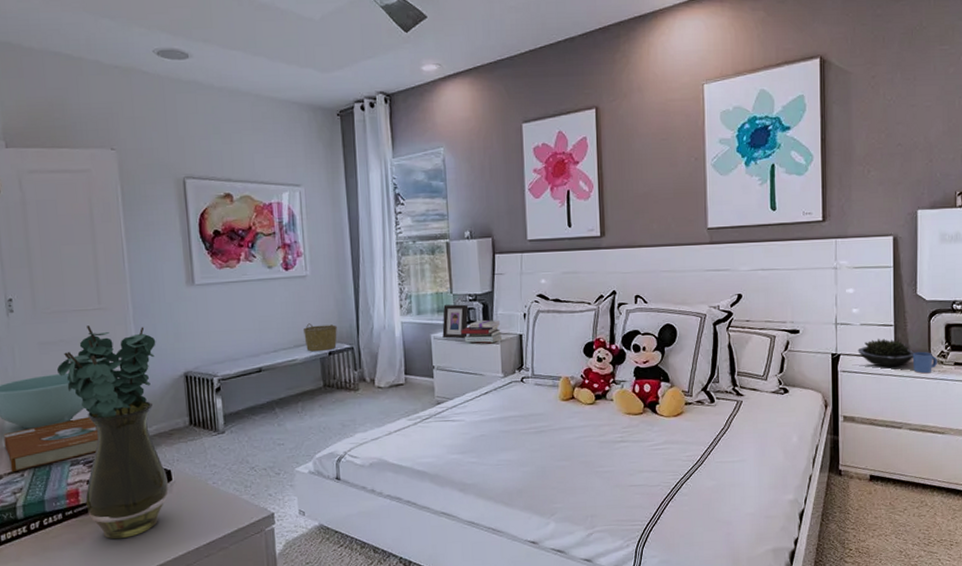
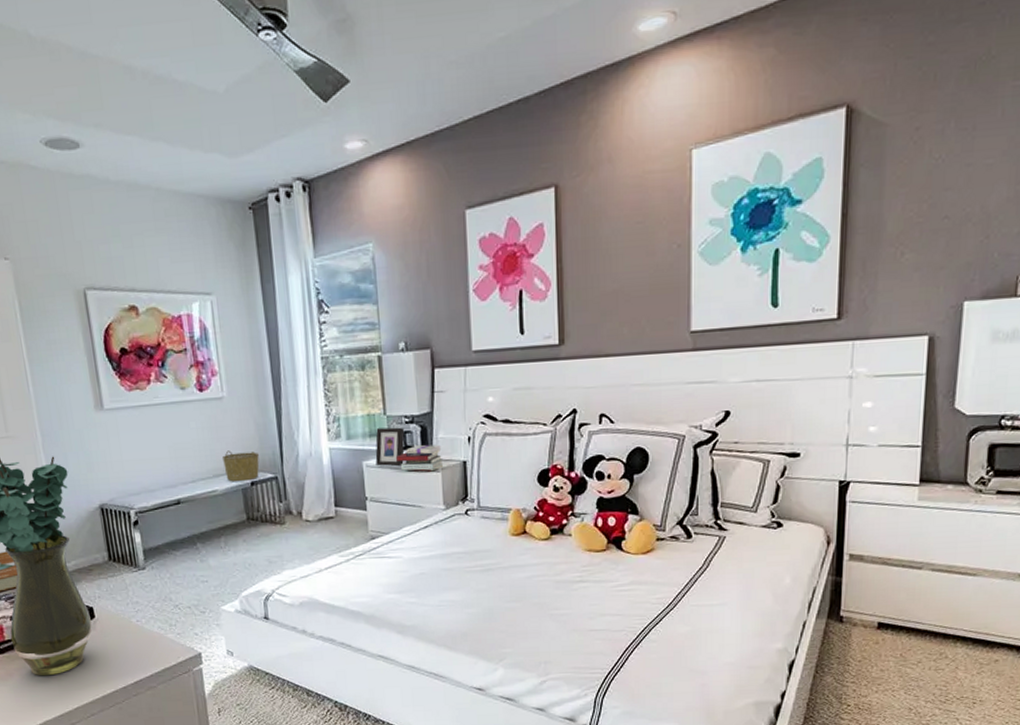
succulent plant: present [858,339,915,367] -> none [872,462,946,497]
mug: present [912,351,938,375] -> none [942,477,976,506]

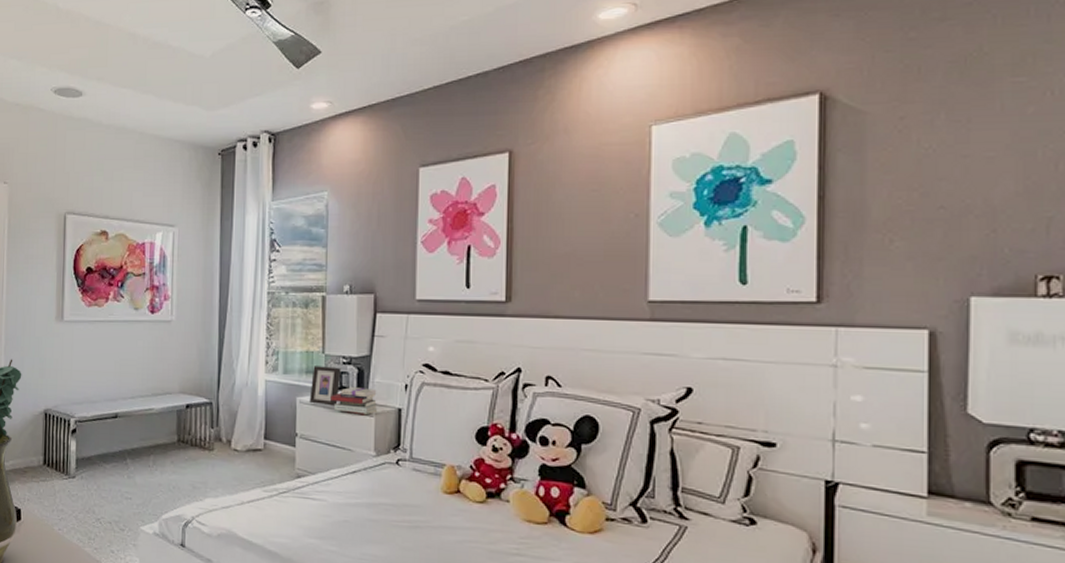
basket: present [221,450,260,482] -> none [162,371,197,404]

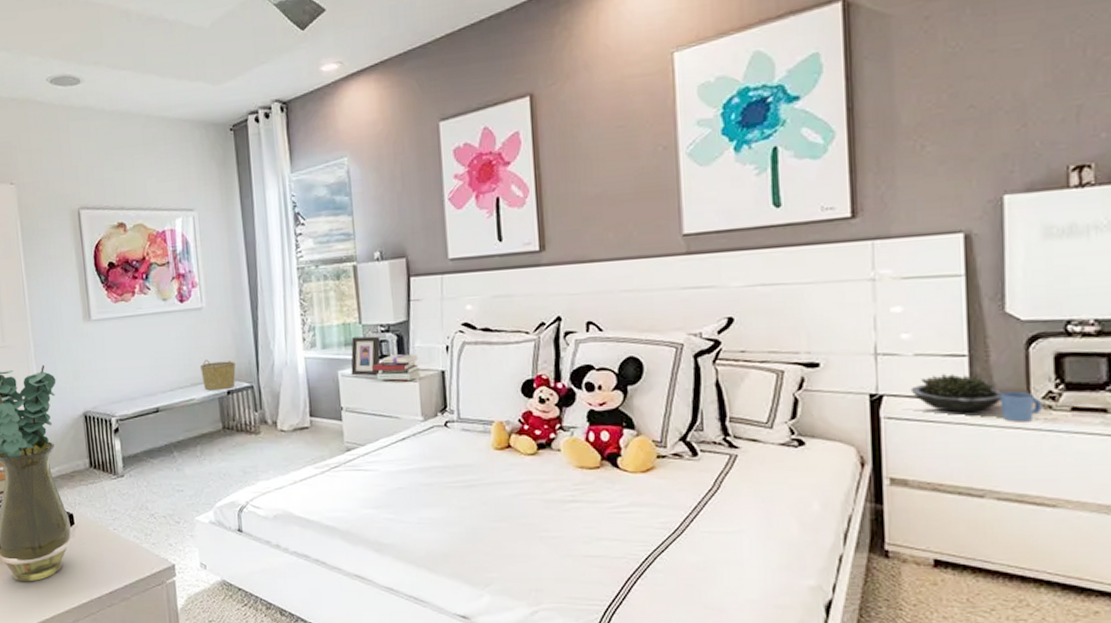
basket: none [162,371,197,404] -> present [199,359,236,391]
succulent plant: none [867,468,962,512] -> present [910,374,1003,413]
mug: none [958,493,1003,529] -> present [999,391,1043,424]

